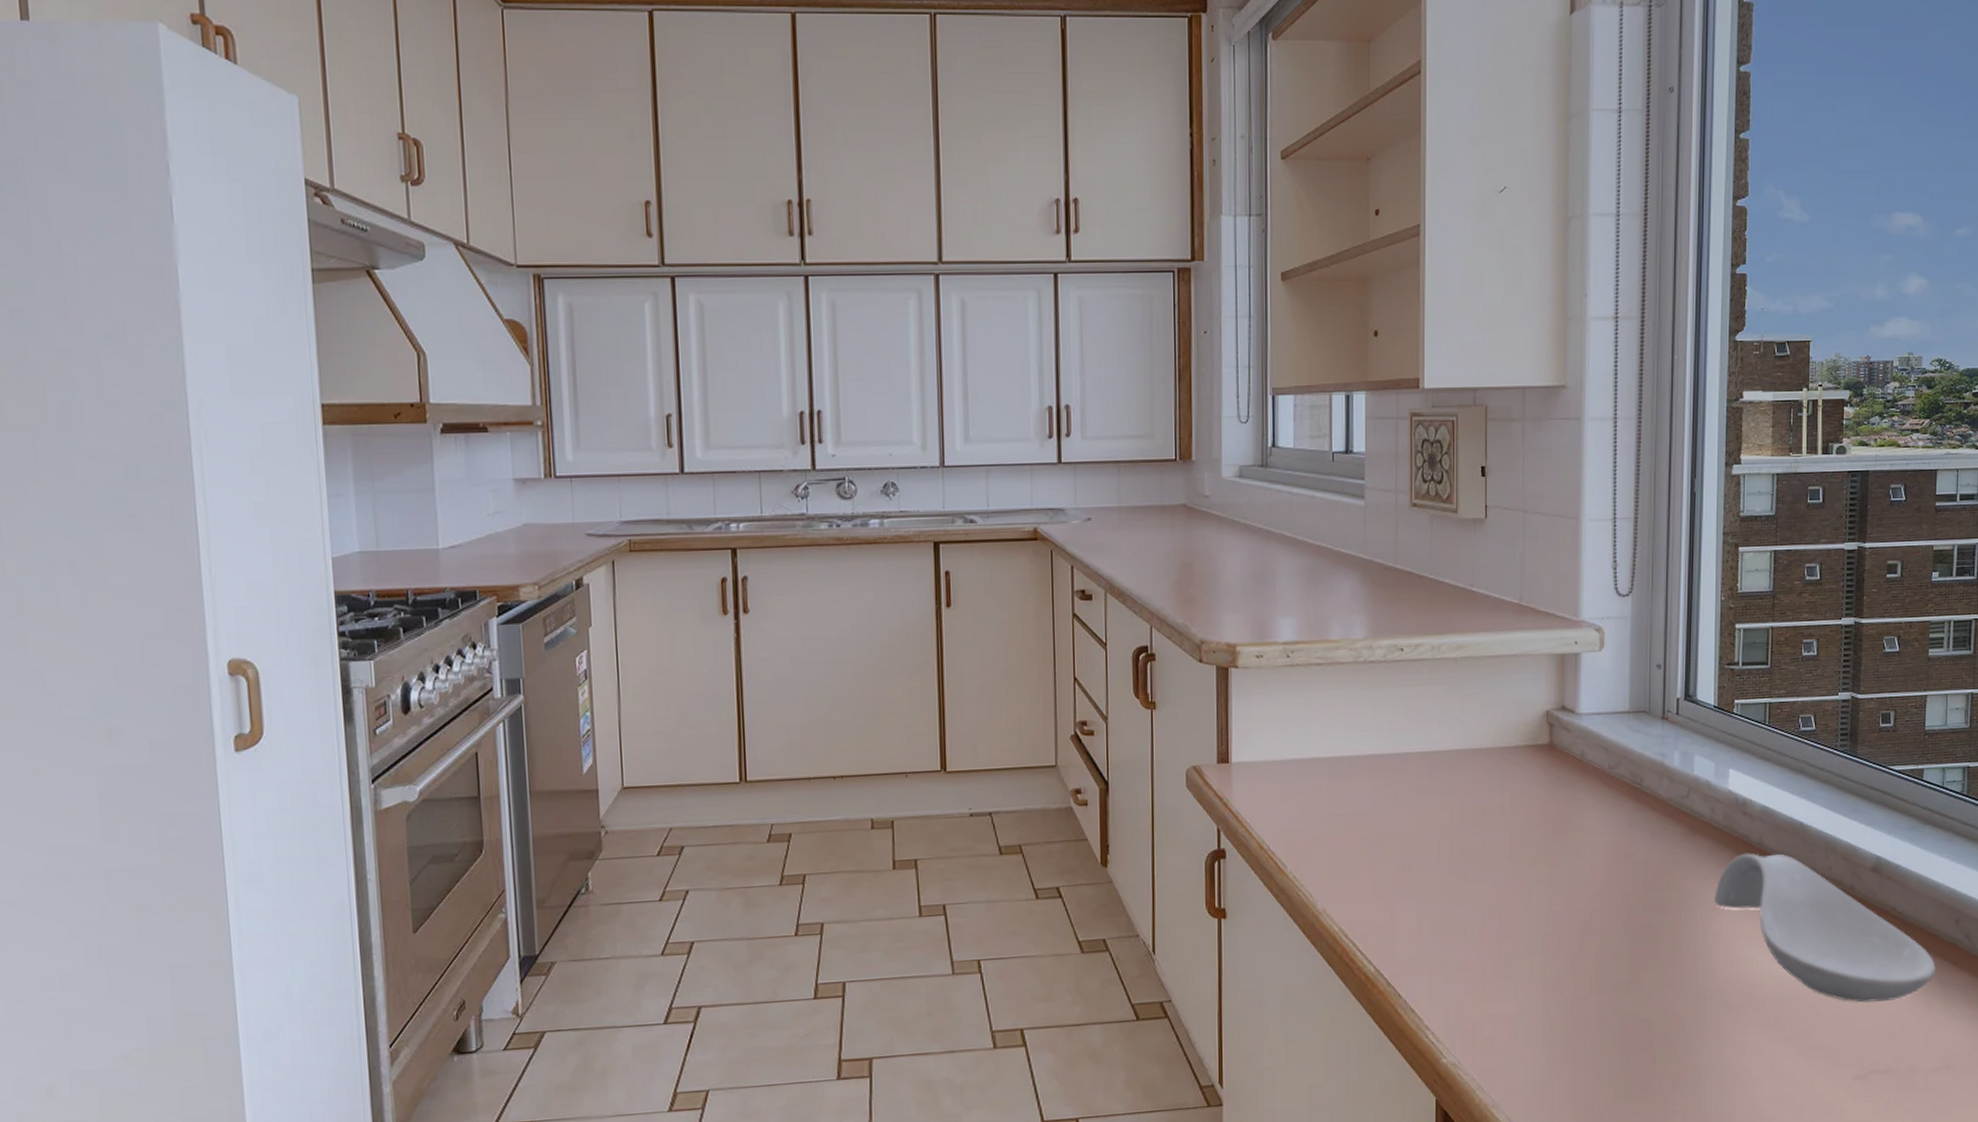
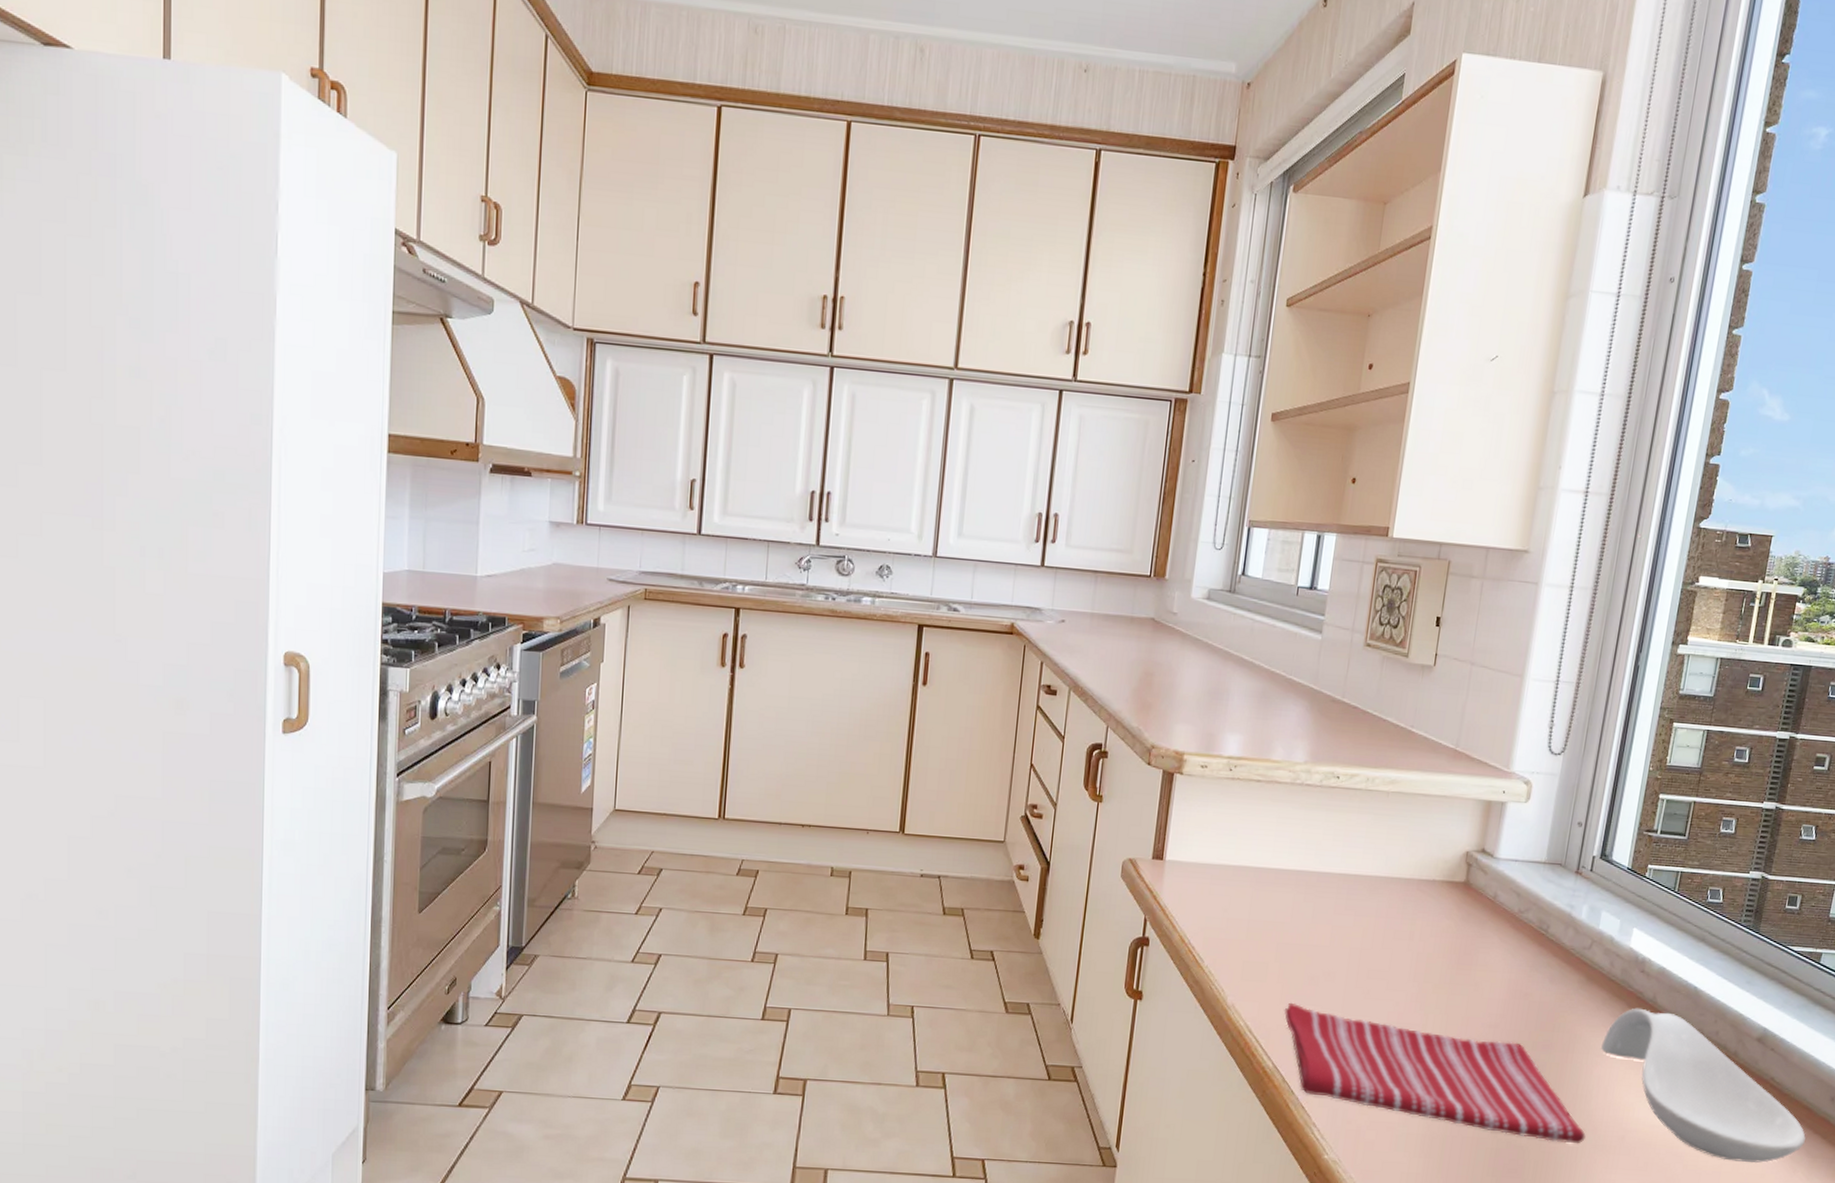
dish towel: none [1380,898,1712,1009] -> present [1285,1002,1586,1143]

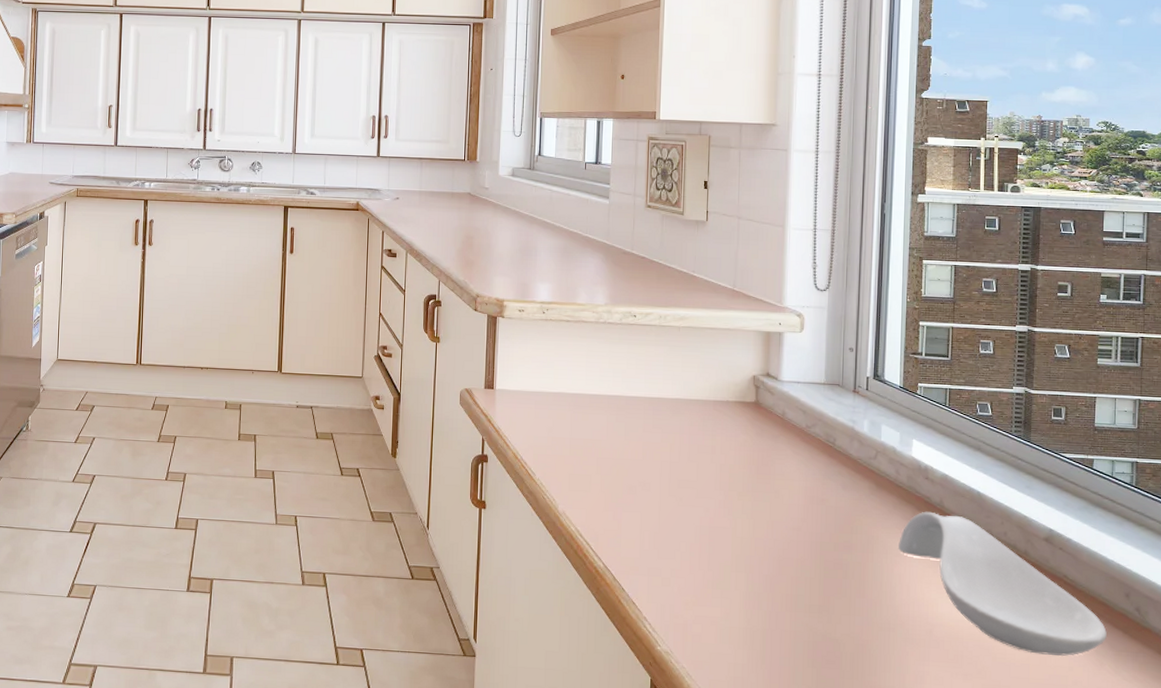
dish towel: present [1285,1002,1586,1143] -> none [609,509,895,637]

